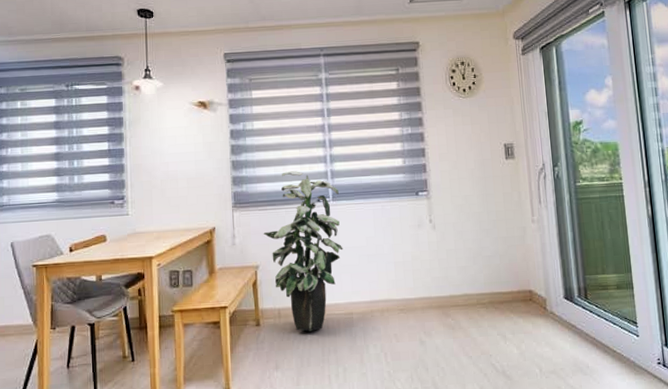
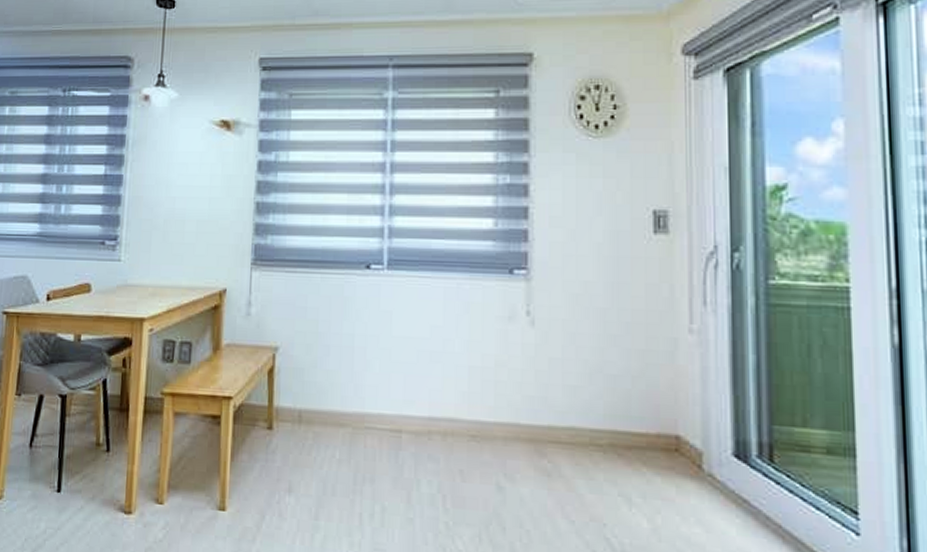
indoor plant: present [263,171,343,332] -> none [288,223,397,448]

